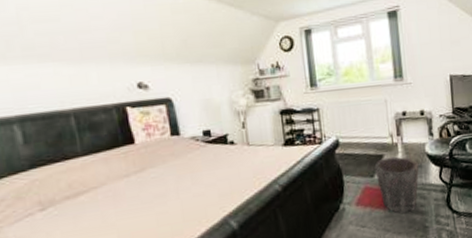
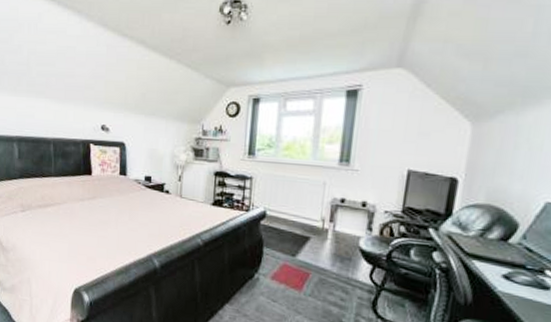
waste bin: present [374,156,419,213] -> none [297,241,349,302]

